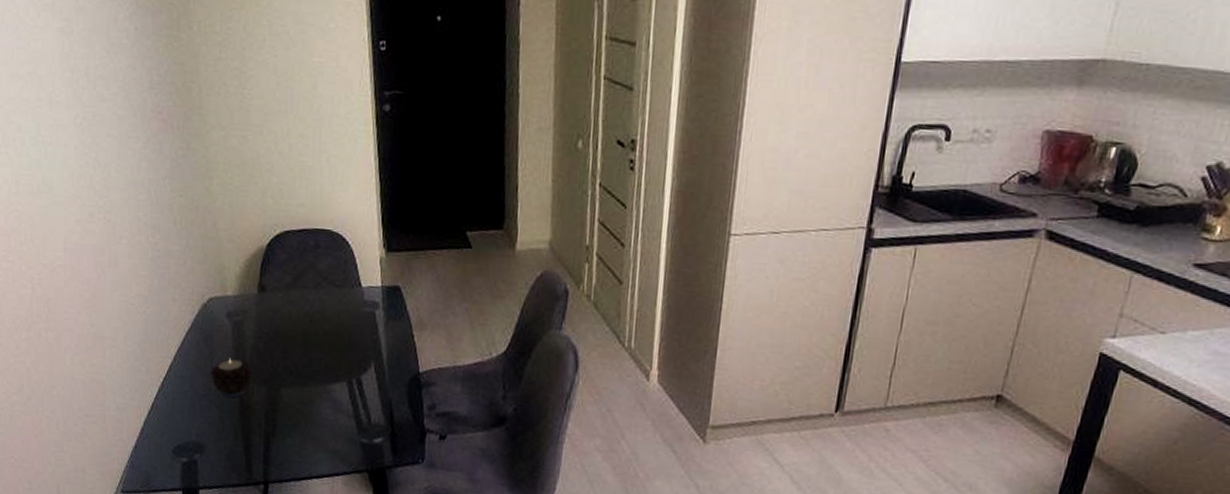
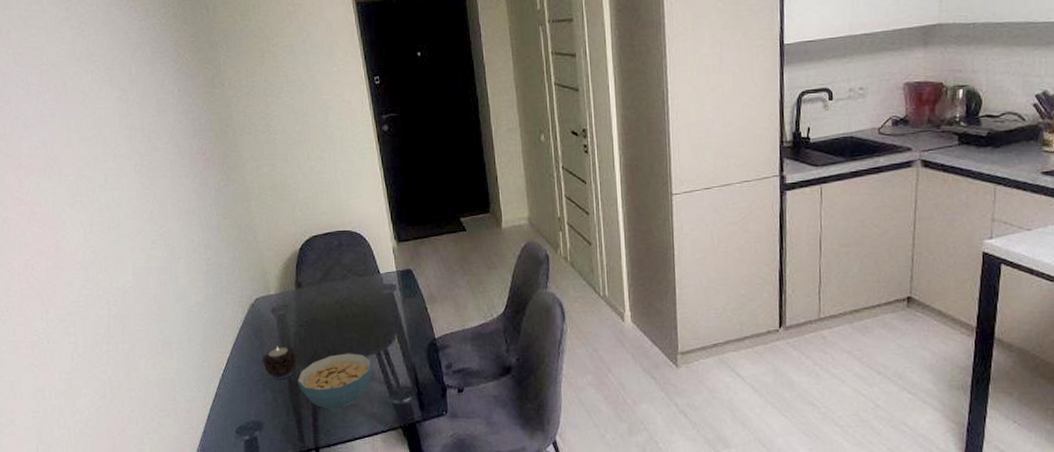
cereal bowl: none [250,376,340,441] -> present [297,353,372,409]

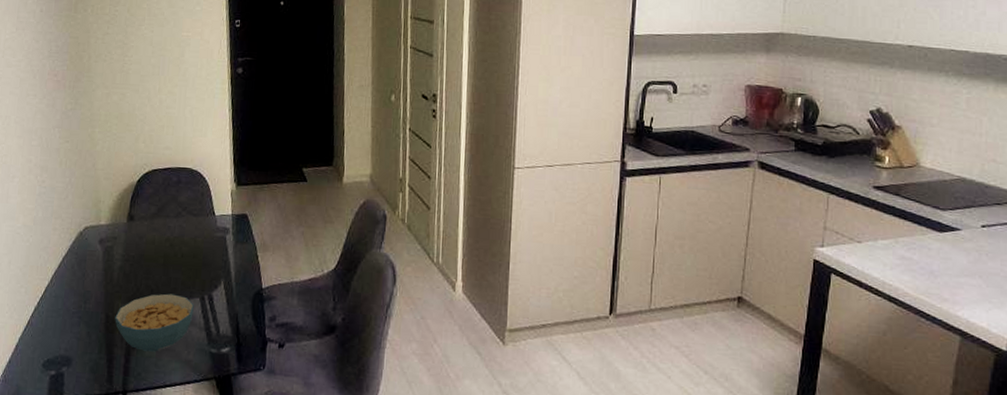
candle: present [262,346,297,380] -> none [81,279,119,314]

